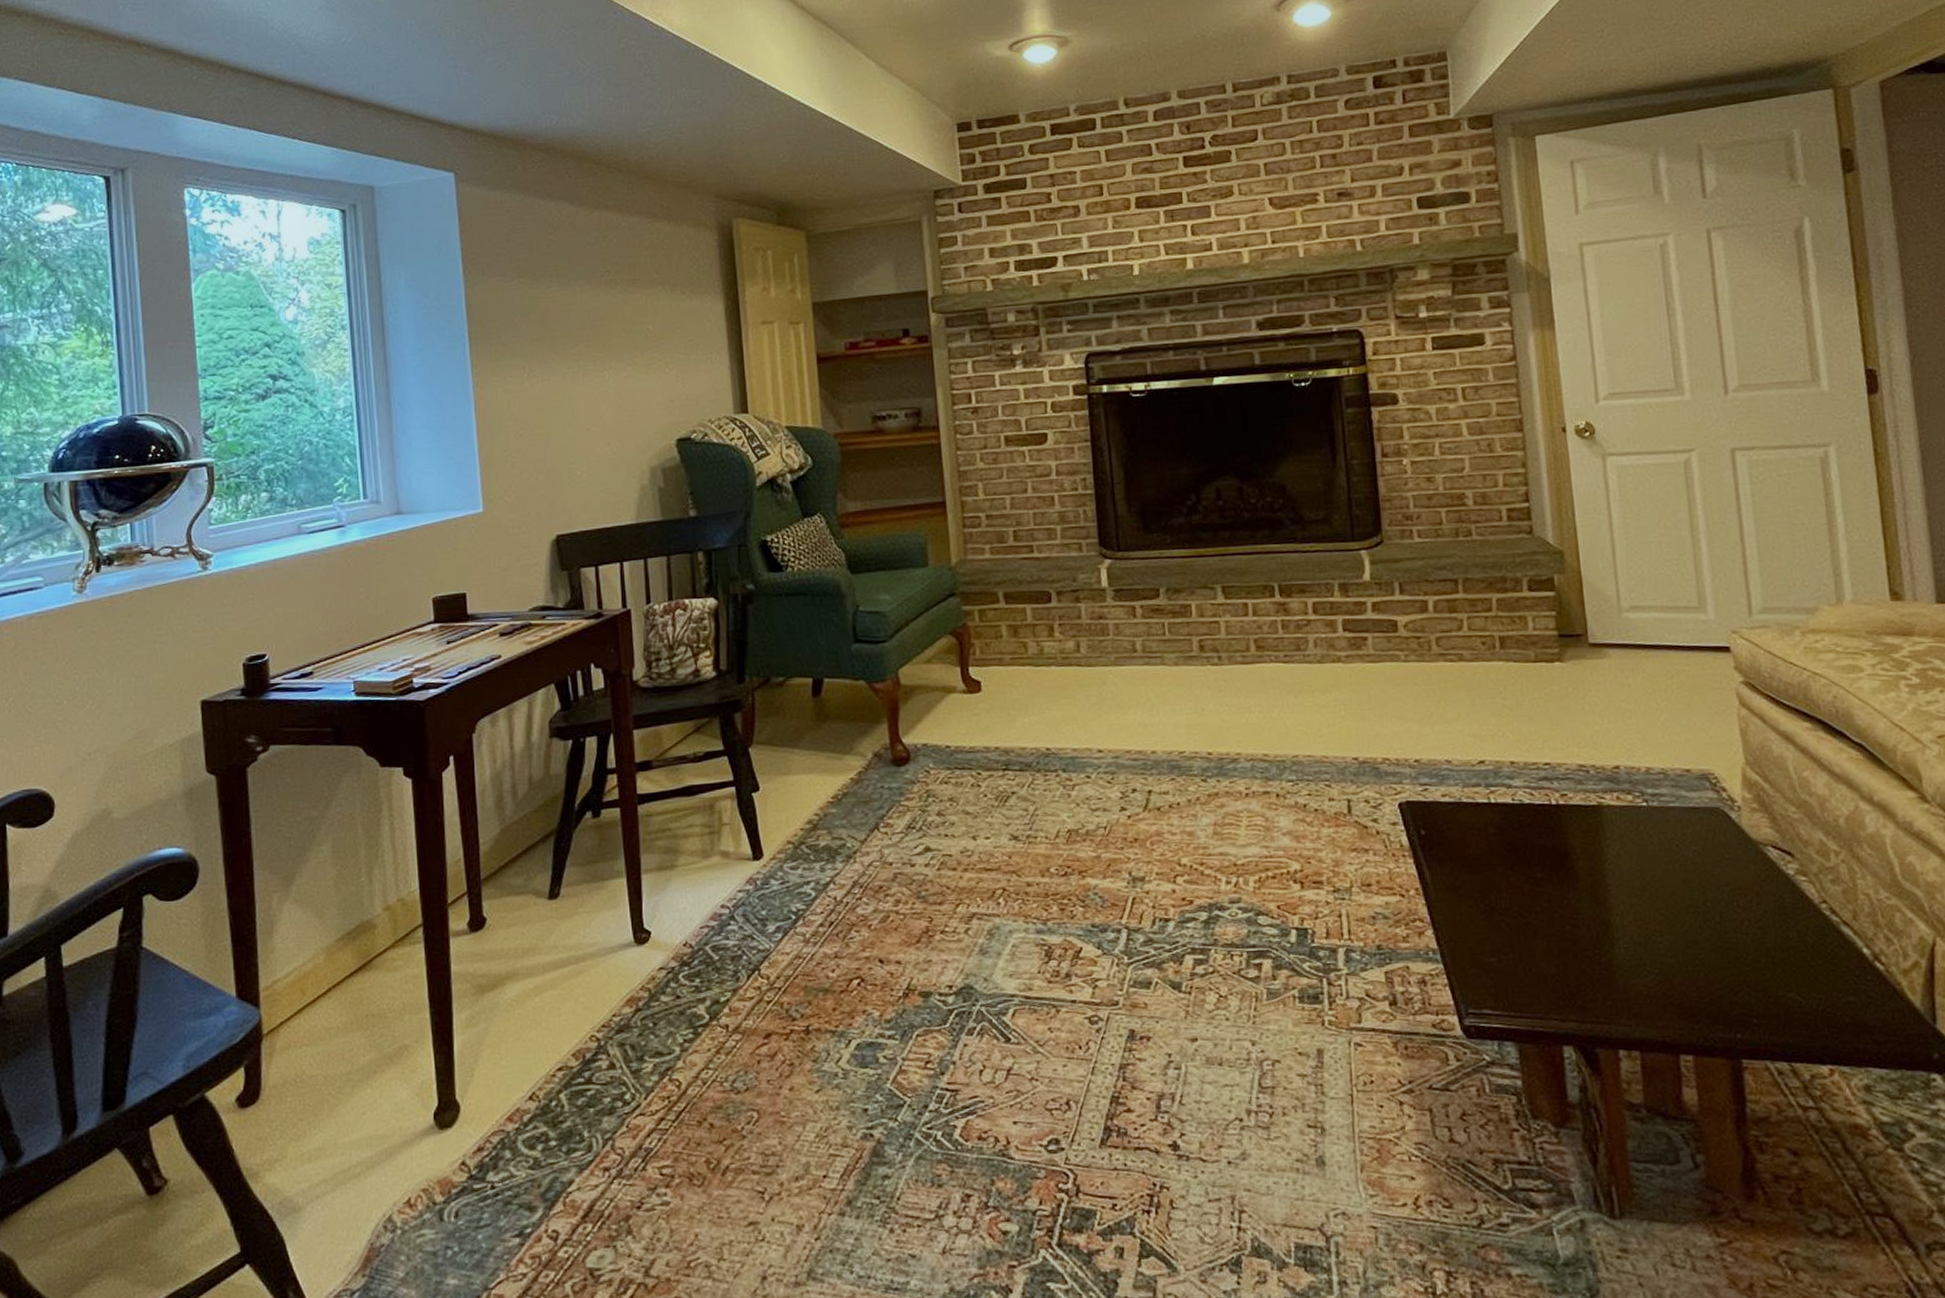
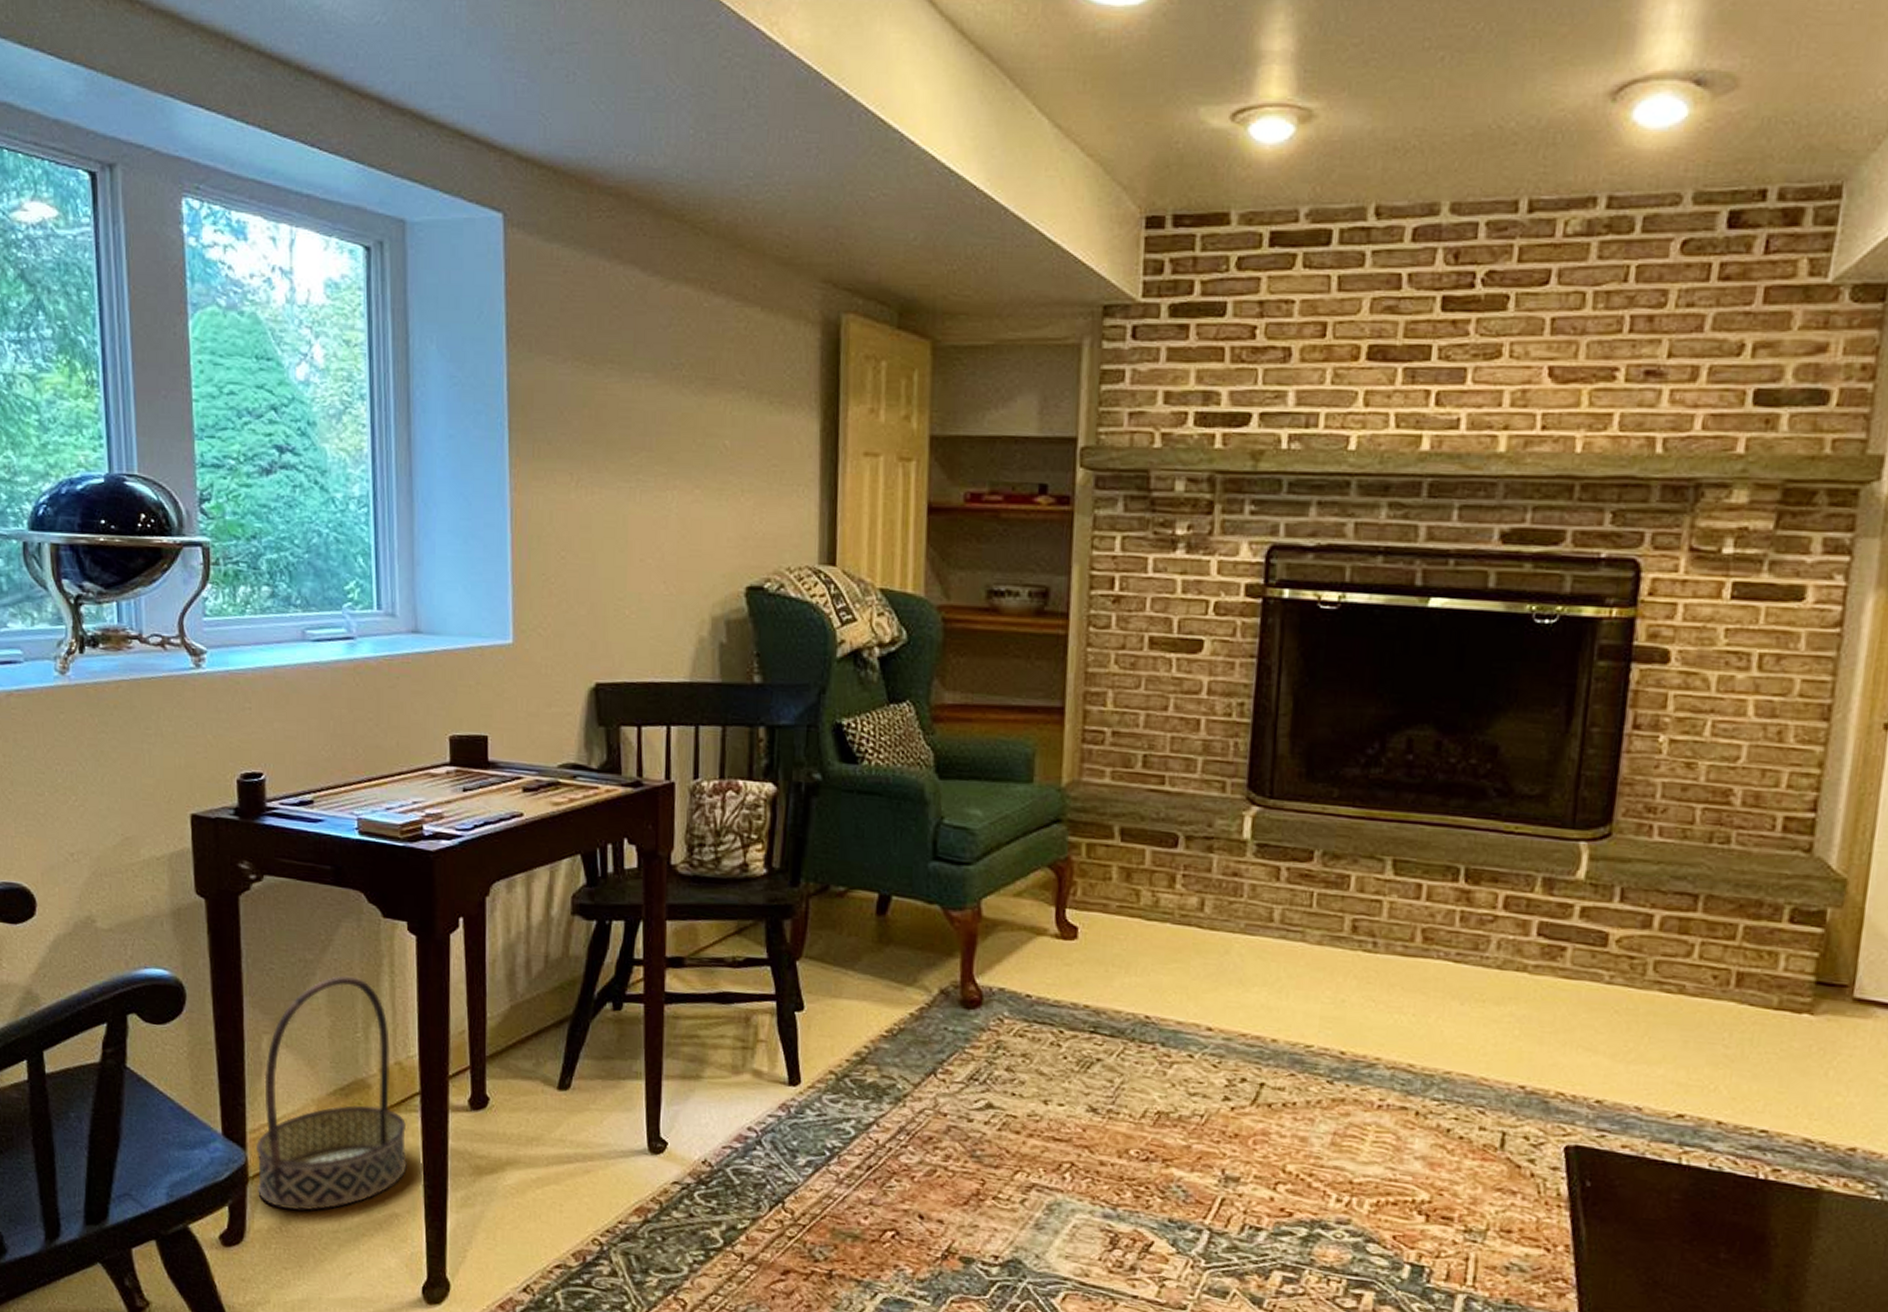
basket: none [270,825,413,1060] -> present [256,975,407,1211]

